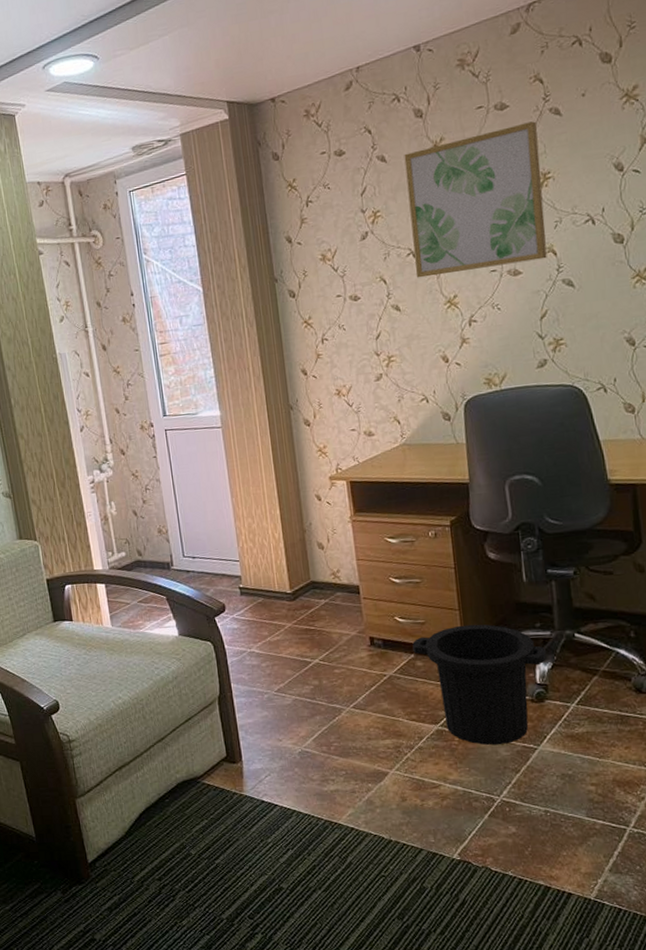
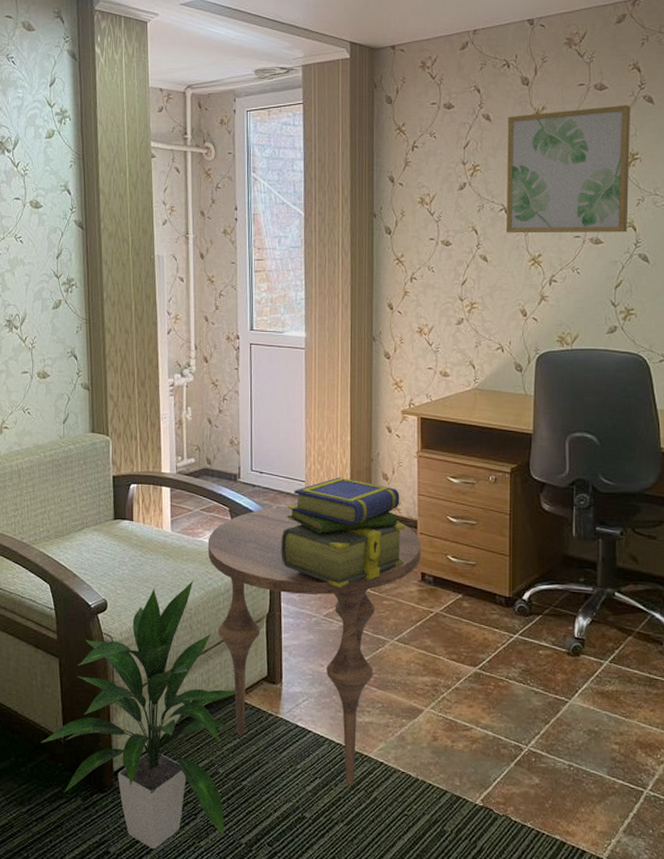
indoor plant: none [14,671,205,932] -> present [41,580,238,849]
side table: none [149,588,367,853] -> present [207,506,420,786]
stack of books: none [222,552,351,663] -> present [281,477,406,588]
trash can: present [412,624,547,746] -> none [461,571,586,694]

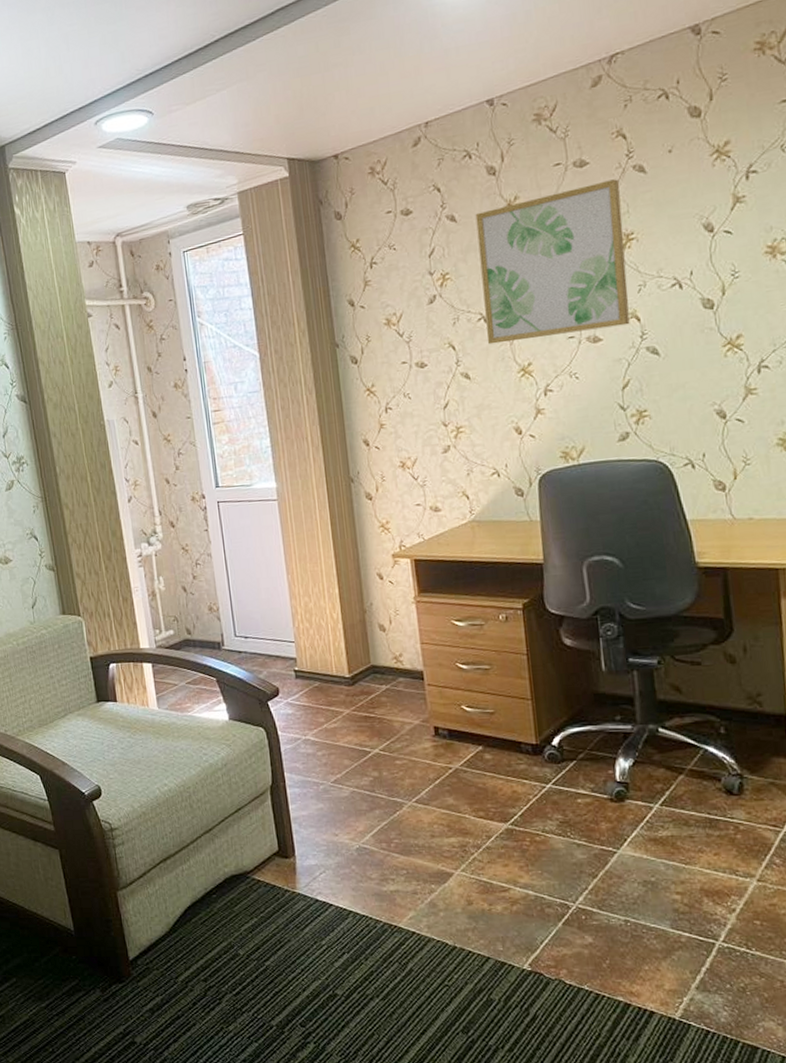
indoor plant: present [41,580,238,849] -> none [51,757,254,1036]
side table: present [207,506,420,786] -> none [197,671,431,959]
stack of books: present [281,477,406,588] -> none [276,633,414,752]

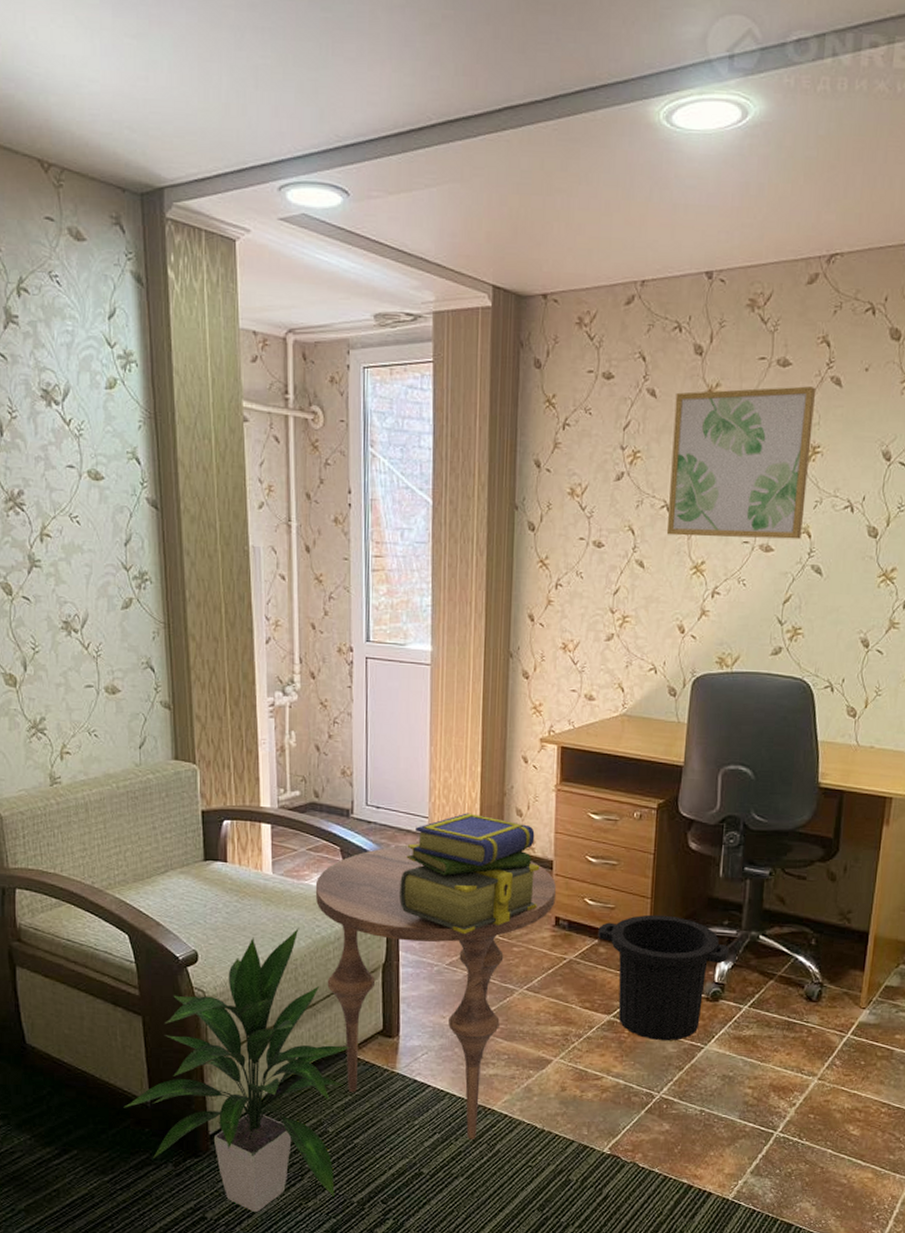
indoor plant: none [51,757,254,1036] -> present [123,928,350,1212]
side table: none [197,671,431,959] -> present [315,845,556,1139]
stack of books: none [276,633,414,752] -> present [400,813,540,935]
trash can: none [480,715,627,847] -> present [598,914,729,1041]

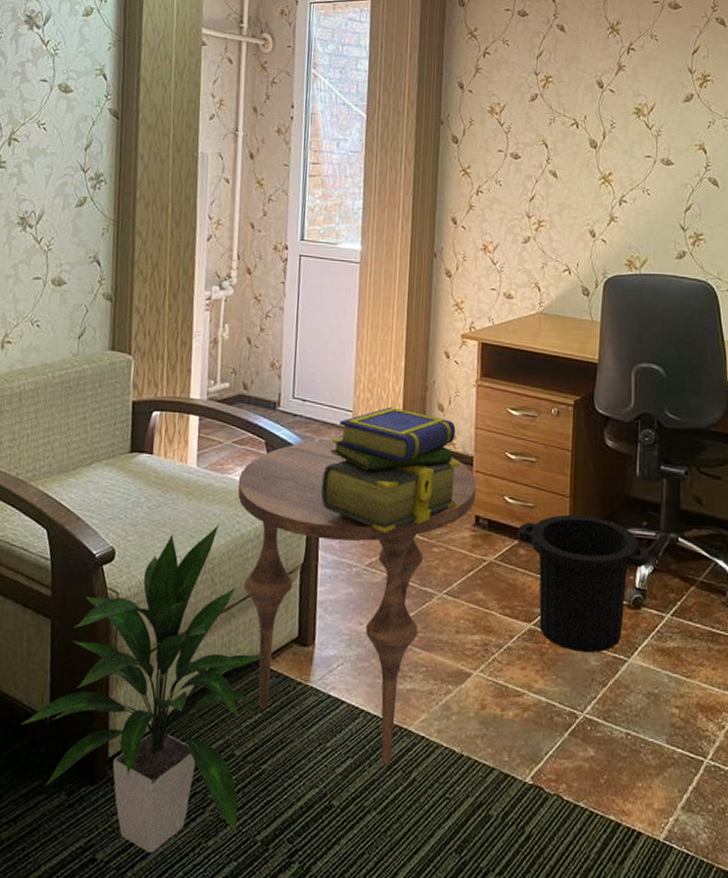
wall art: present [666,386,815,540] -> none [576,25,703,155]

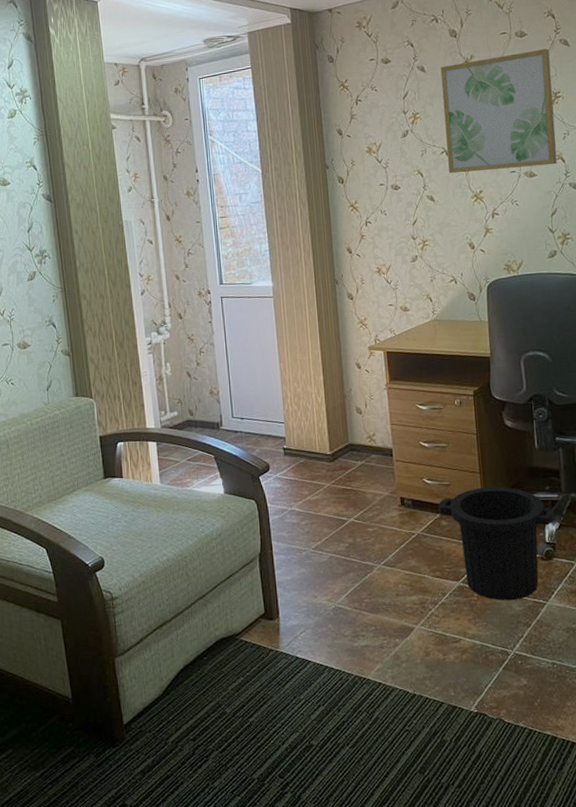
indoor plant: present [20,524,263,853] -> none [49,529,238,796]
side table: present [237,439,476,766] -> none [196,449,398,709]
stack of books: present [321,407,461,534] -> none [266,415,384,521]
wall art: none [576,25,703,155] -> present [440,49,557,174]

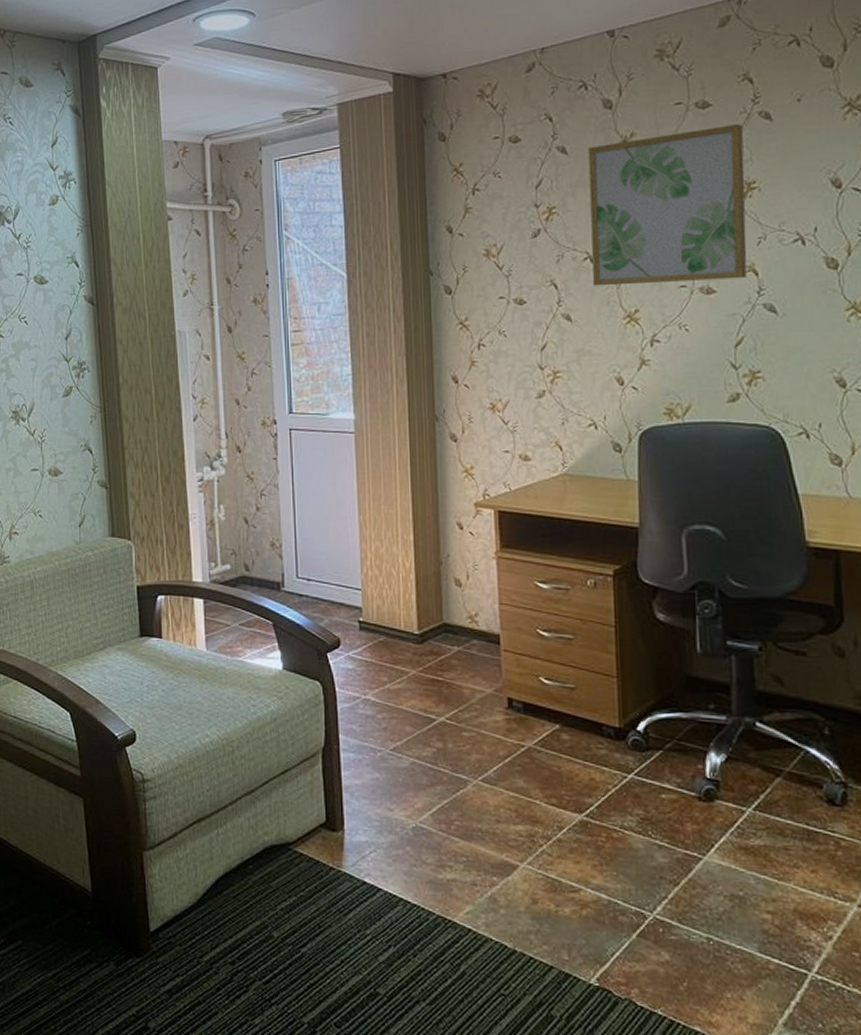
trash can: present [438,486,555,601] -> none [558,696,720,849]

